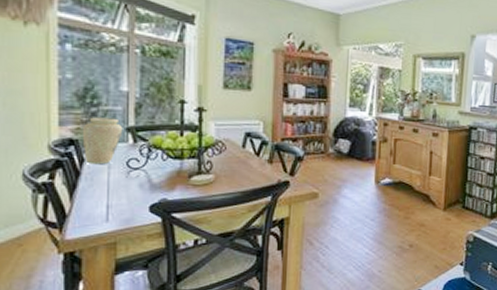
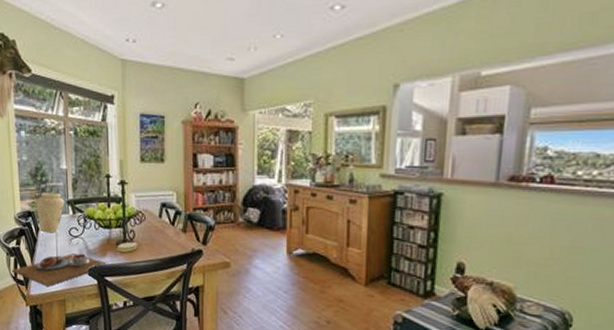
place setting: none [39,187,179,228] -> present [12,252,109,286]

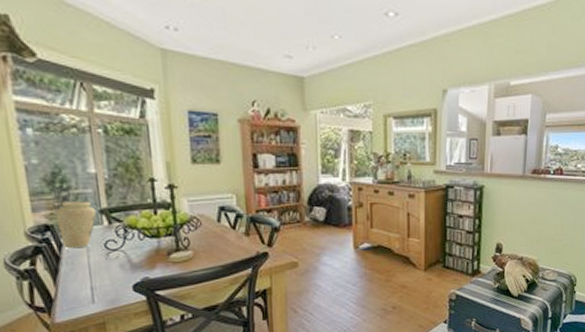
place setting: present [12,252,109,286] -> none [26,267,160,310]

